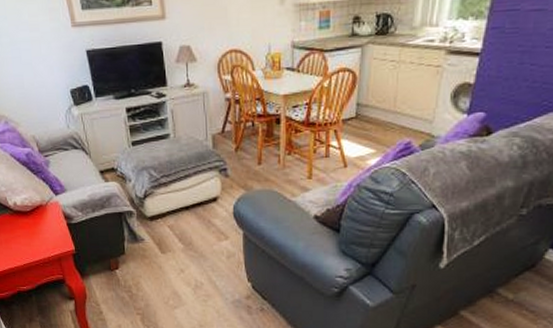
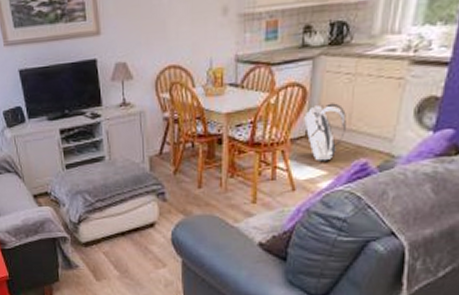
backpack: none [354,87,392,140] -> present [304,103,346,161]

